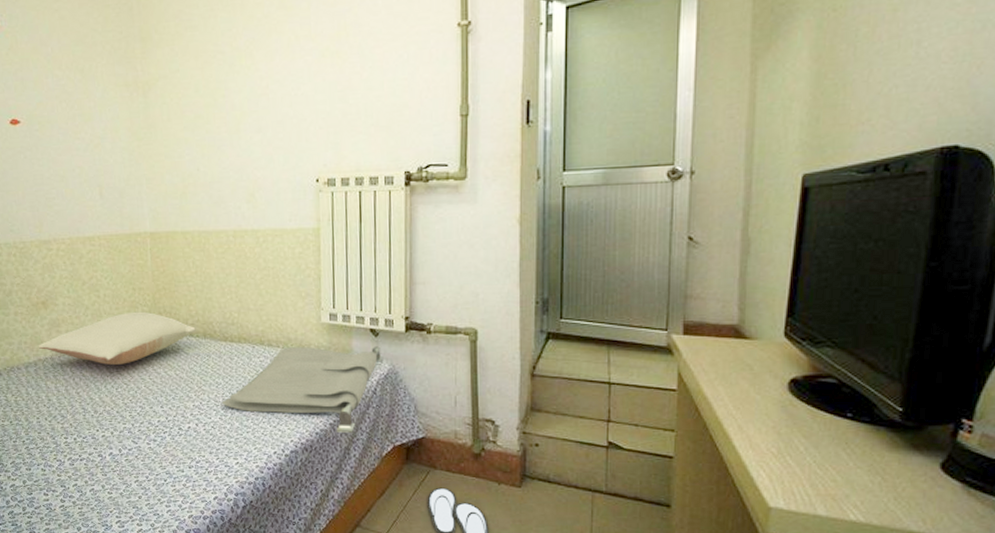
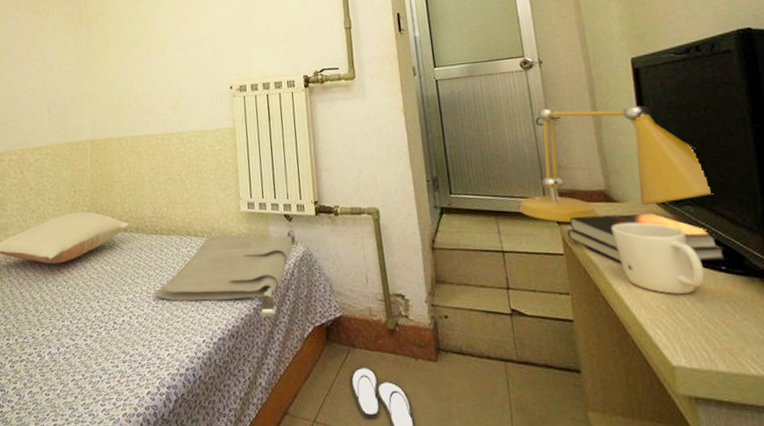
table lamp: none [636,228,860,357] -> present [518,105,714,223]
hardback book: none [685,351,857,408] -> present [567,213,727,263]
mug: none [735,361,827,438] -> present [611,222,705,294]

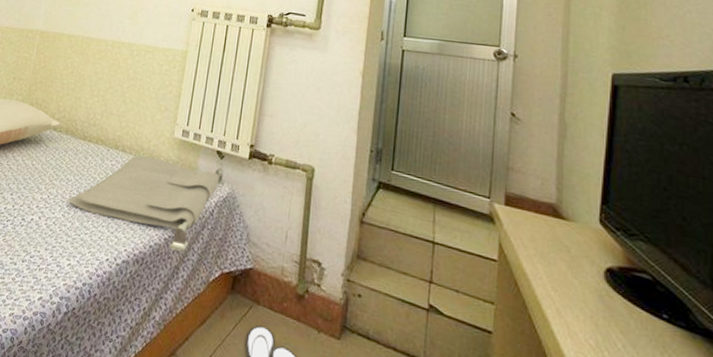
table lamp: present [518,105,714,223] -> none [460,104,671,236]
hardback book: present [567,213,727,263] -> none [506,223,671,309]
mug: present [611,222,705,294] -> none [553,241,643,334]

